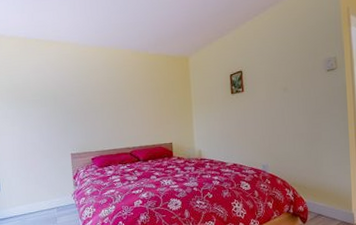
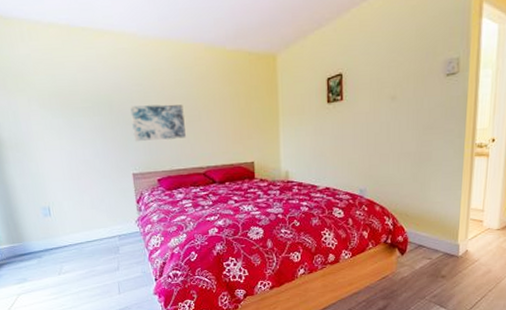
wall art: none [71,97,116,127] -> present [130,104,186,141]

